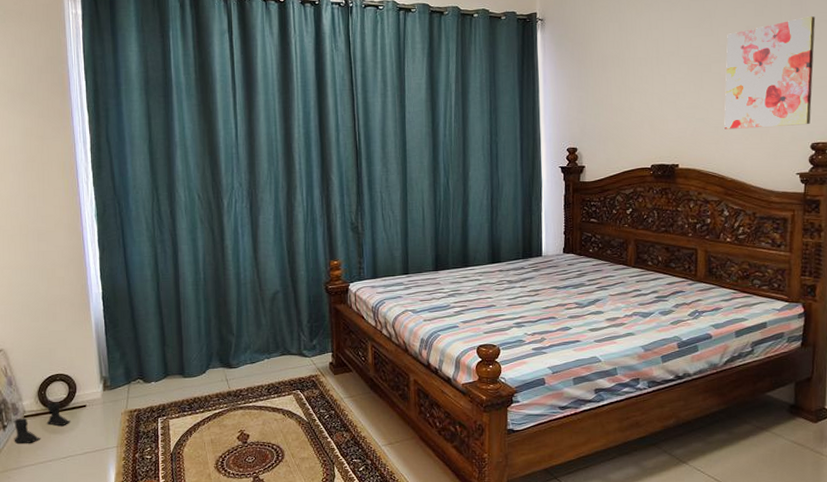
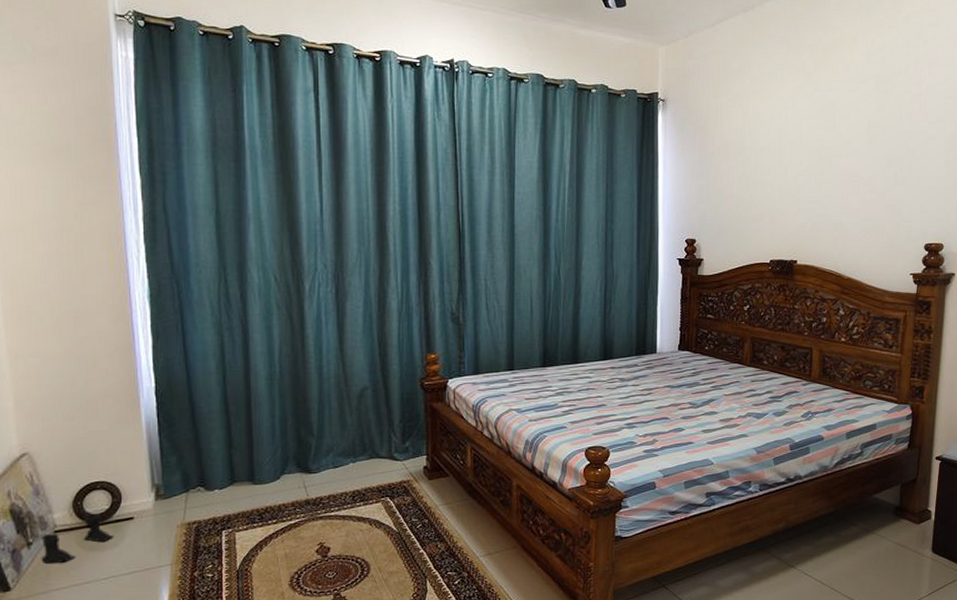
wall art: present [724,16,816,129] -> none [843,115,934,226]

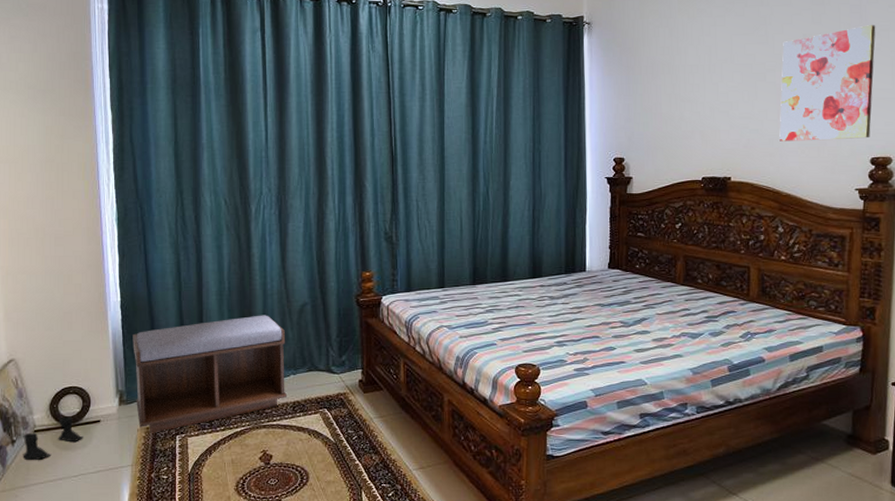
bench: none [170,400,347,529] -> present [133,315,288,433]
wall art: none [843,115,934,226] -> present [779,25,876,142]

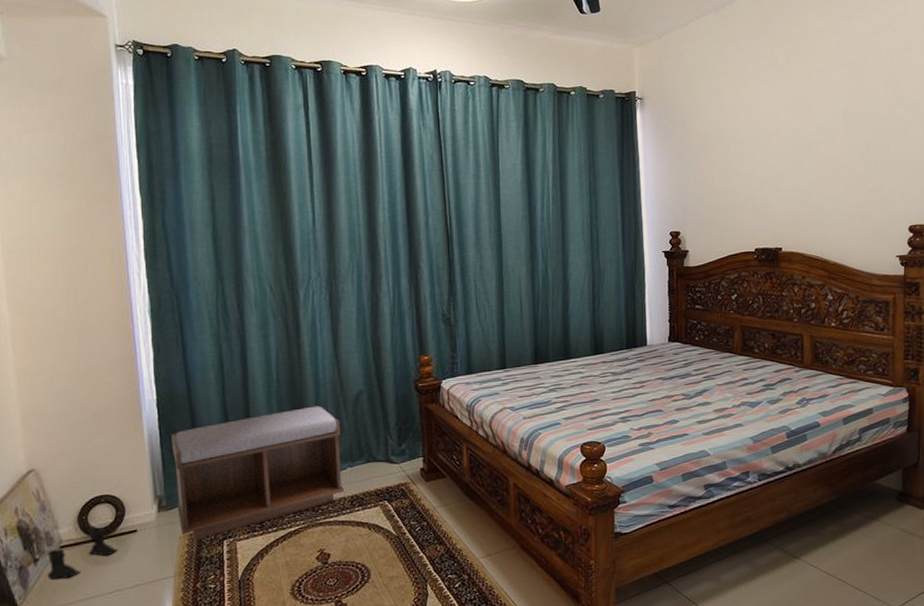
wall art: present [779,25,876,142] -> none [825,99,909,212]

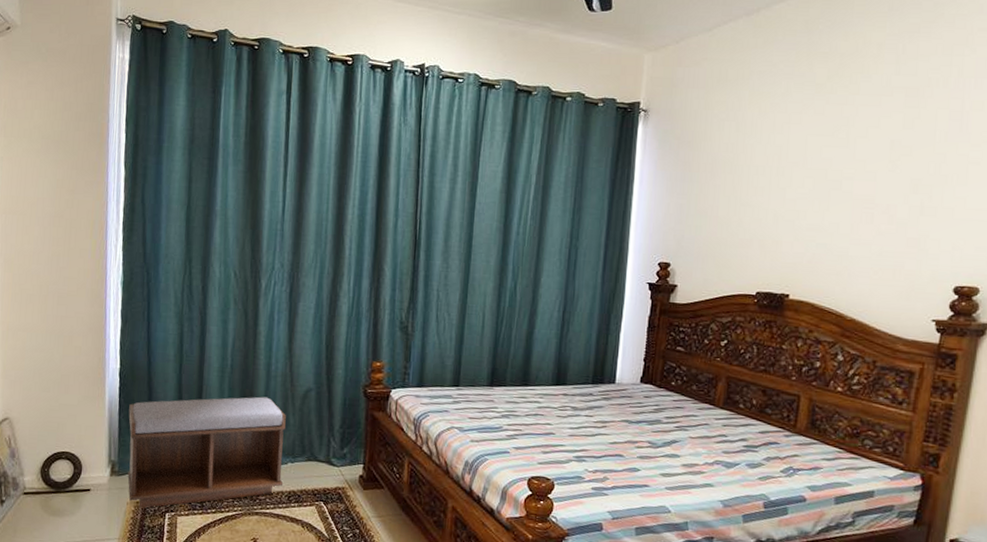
boots: present [47,528,118,580] -> none [11,481,72,523]

